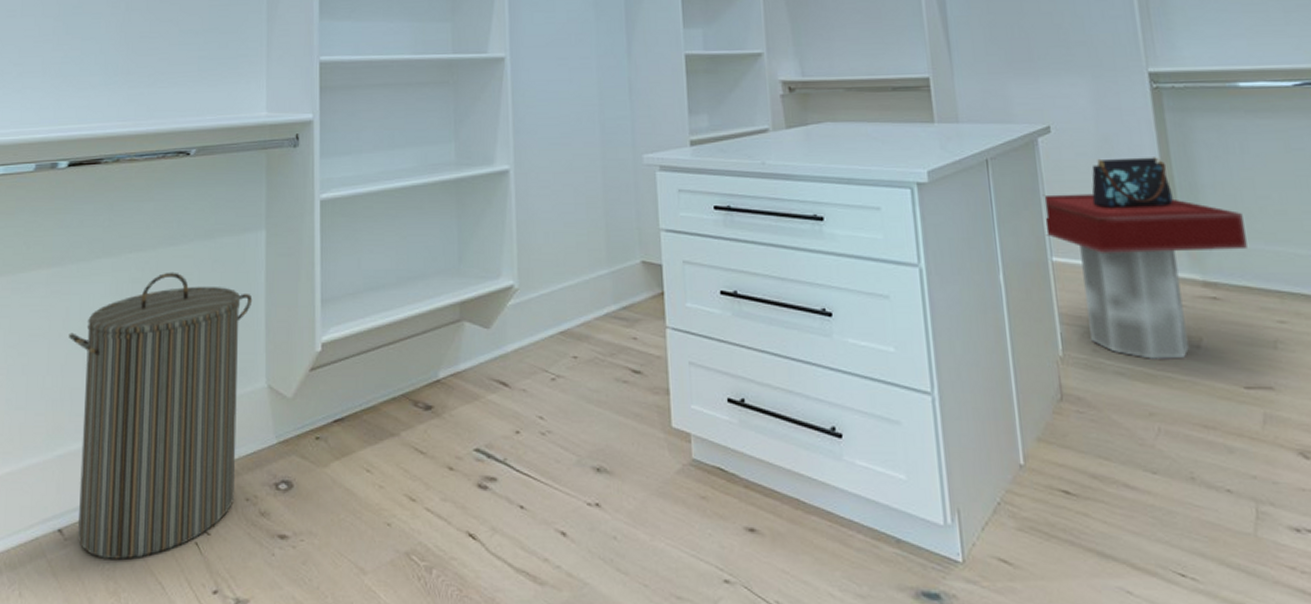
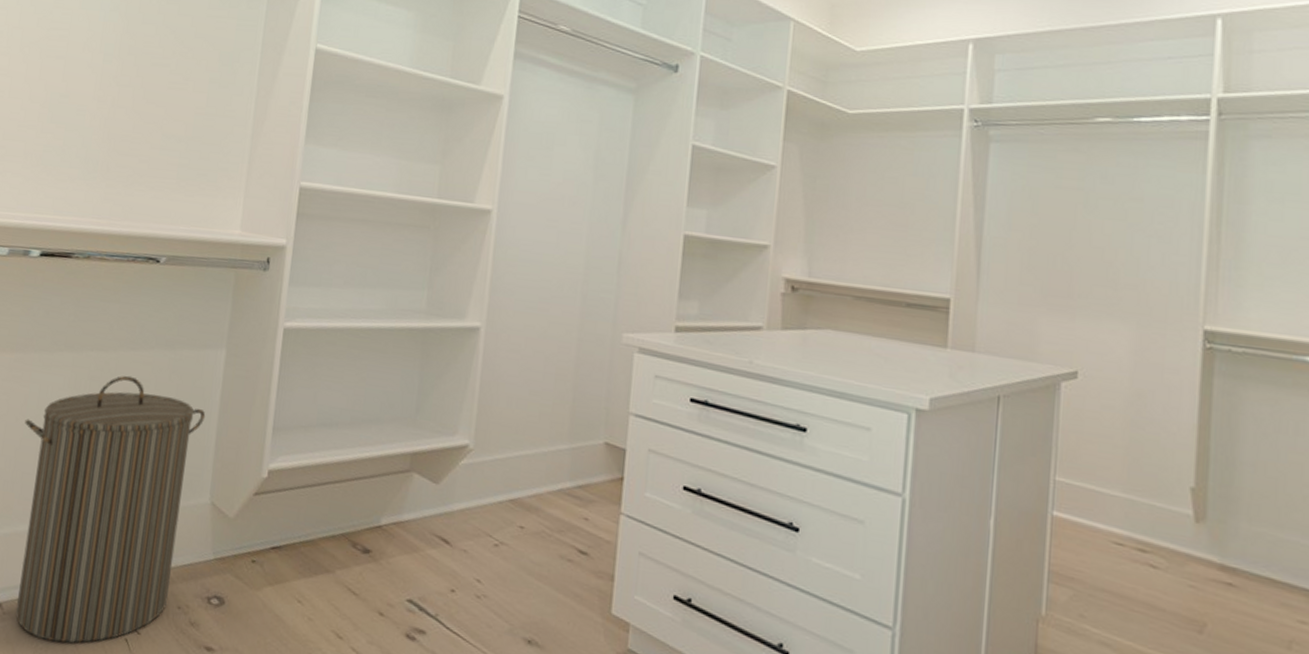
side table: present [1044,193,1248,359] -> none [1051,444,1282,642]
handbag: present [1091,157,1174,209] -> none [1110,414,1205,478]

